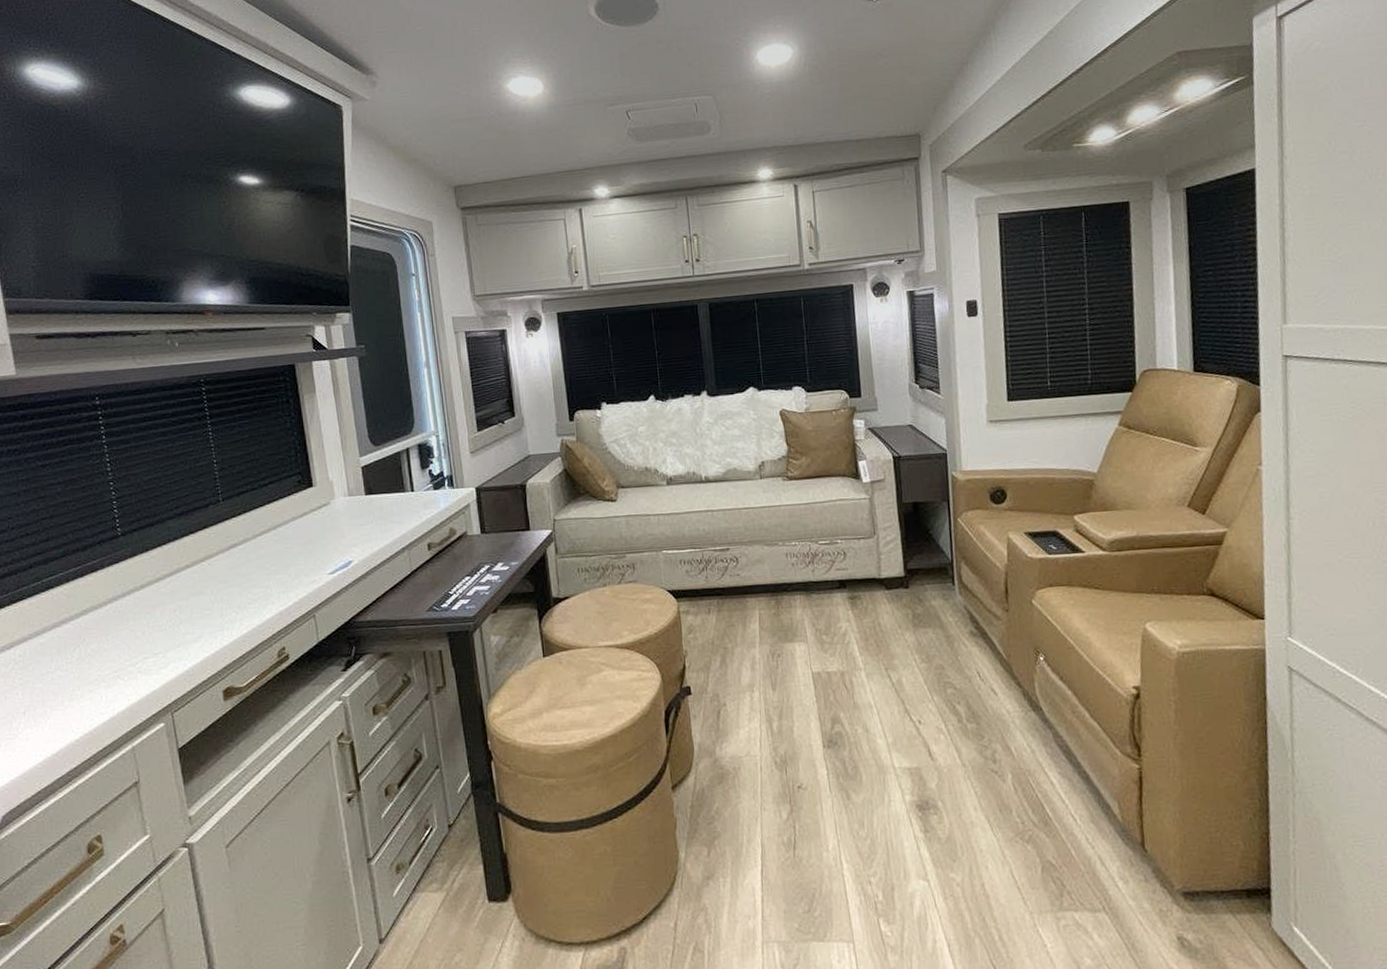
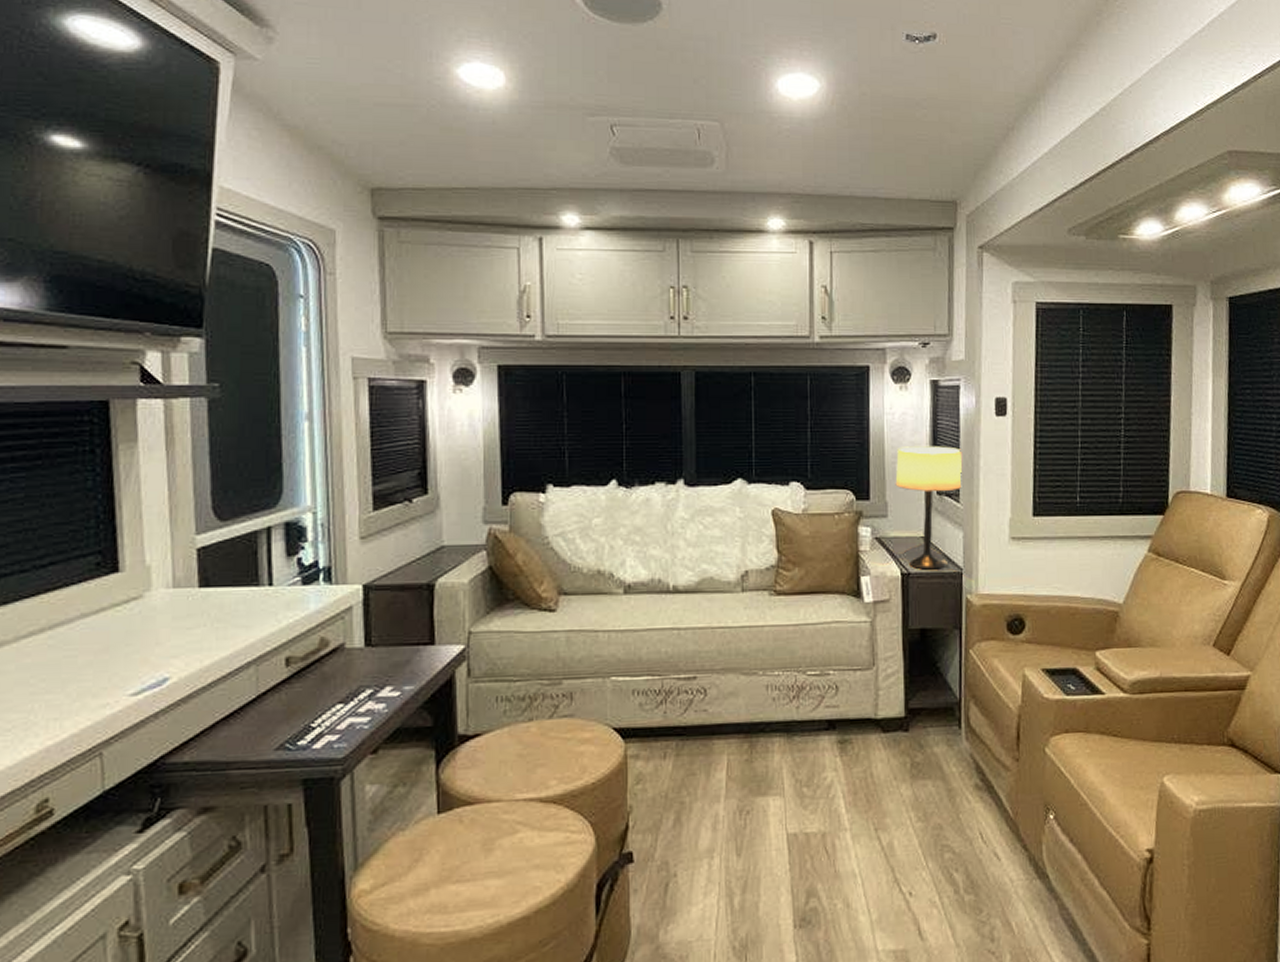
table lamp: none [882,346,941,453] -> present [895,446,963,570]

